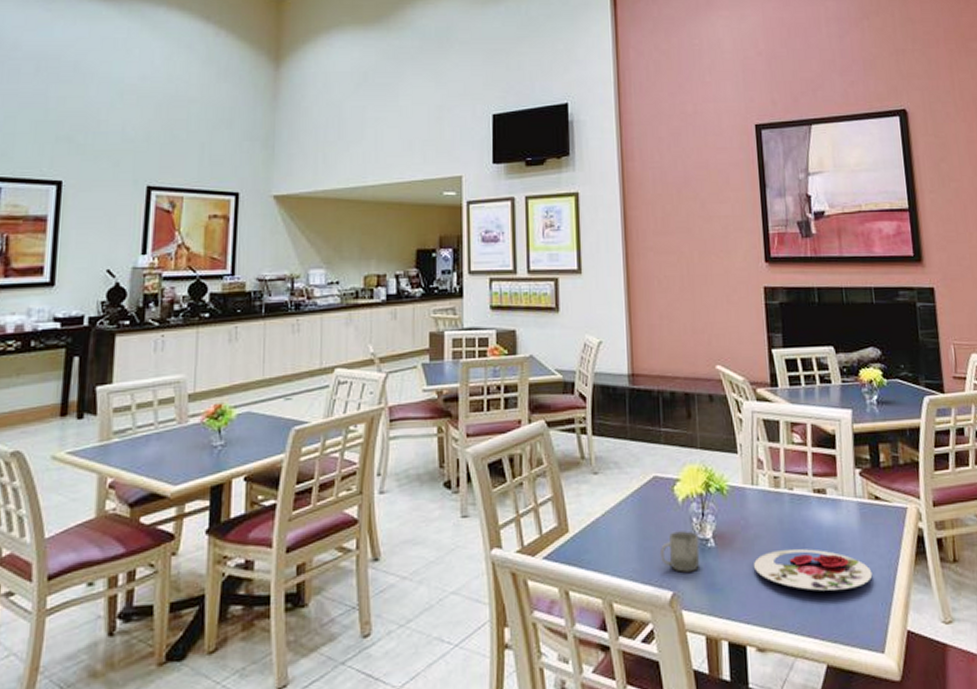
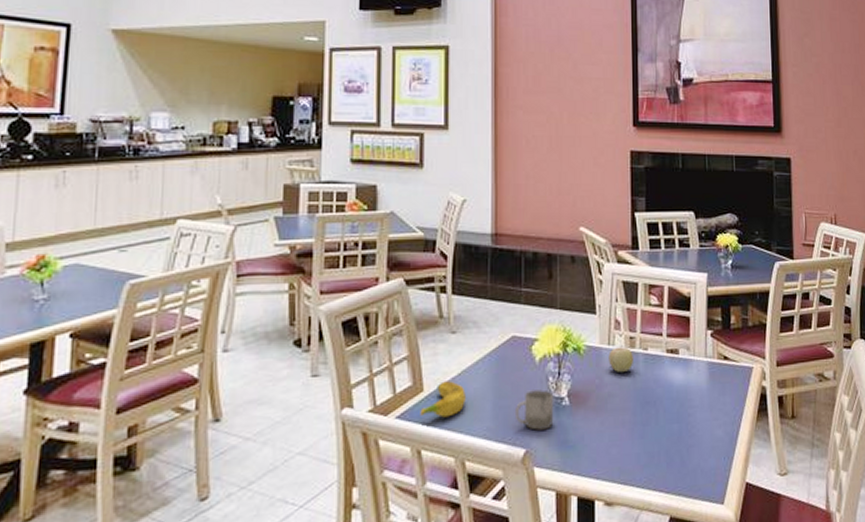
banana: none [566,522,610,559] -> present [420,381,466,418]
fruit: none [752,484,780,513] -> present [608,344,634,372]
plate: present [754,548,873,591] -> none [606,406,717,447]

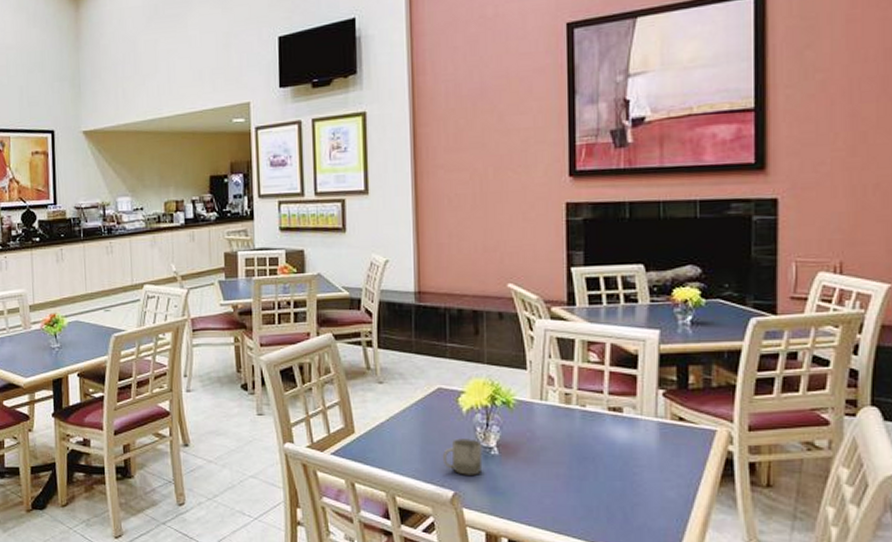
banana: present [420,381,466,418] -> none [352,425,394,457]
fruit: present [608,344,634,372] -> none [541,400,570,427]

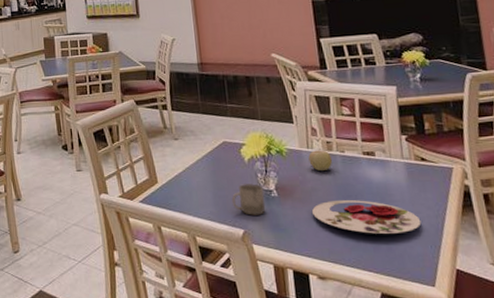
plate: none [539,461,669,503] -> present [312,199,422,234]
fruit: none [541,400,570,427] -> present [308,147,333,171]

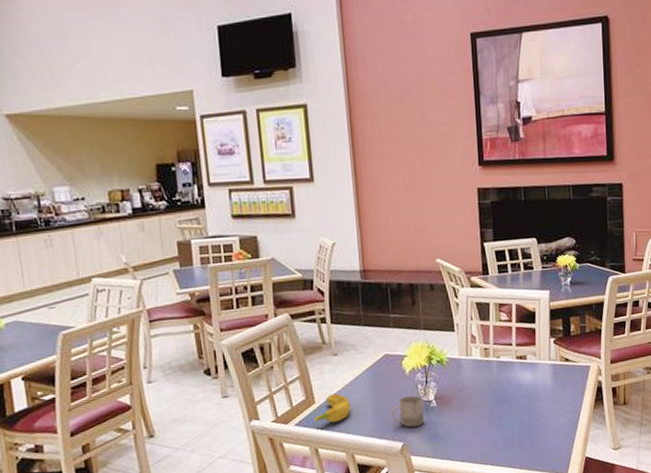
banana: none [157,175,191,203] -> present [314,393,351,423]
fruit: present [308,147,333,171] -> none [467,354,489,378]
plate: present [312,199,422,234] -> none [468,402,561,434]

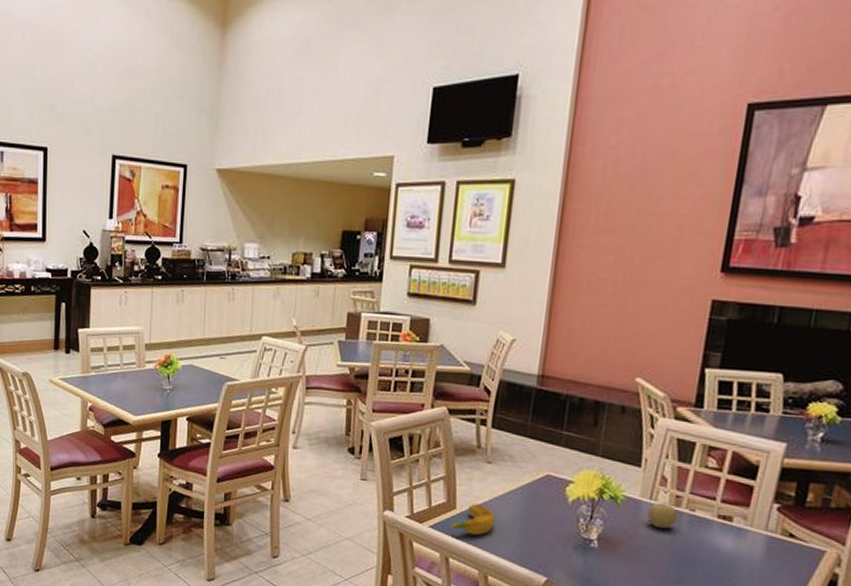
cup: present [391,395,425,428] -> none [540,527,583,565]
fruit: none [467,354,489,378] -> present [647,501,678,529]

